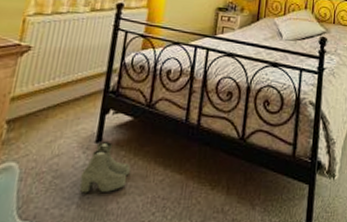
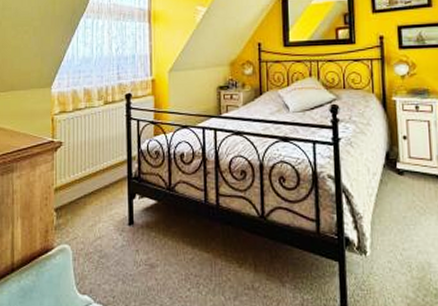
boots: present [79,140,131,193] -> none [122,223,162,271]

